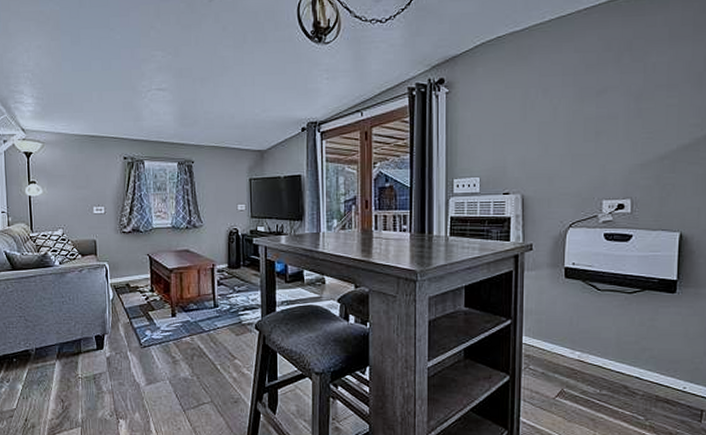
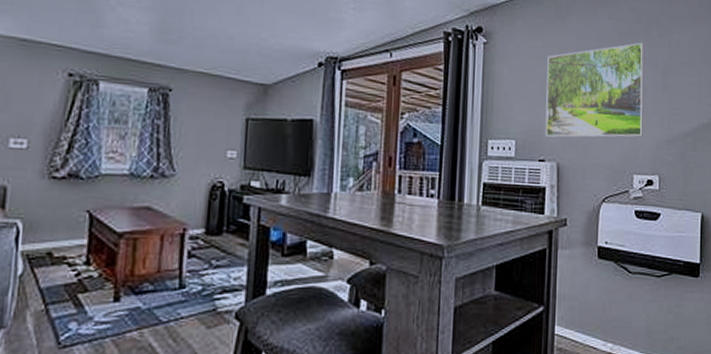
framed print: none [509,70,615,172] -> present [545,42,644,137]

